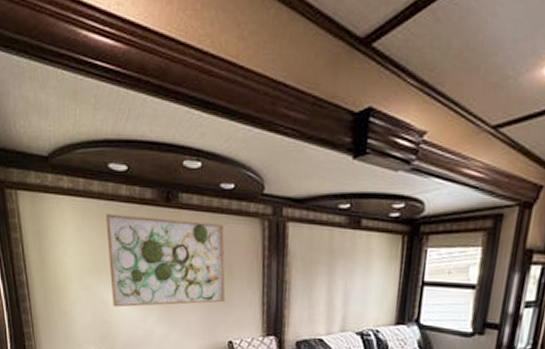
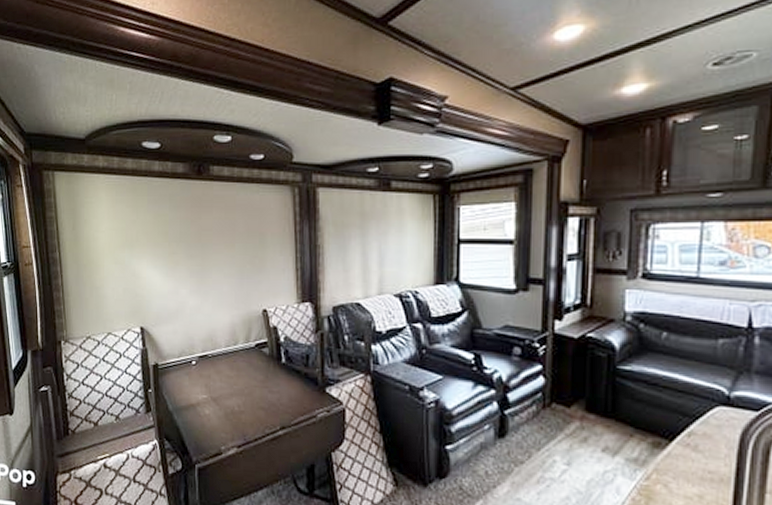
wall art: present [106,214,226,307] -> none [139,189,258,280]

